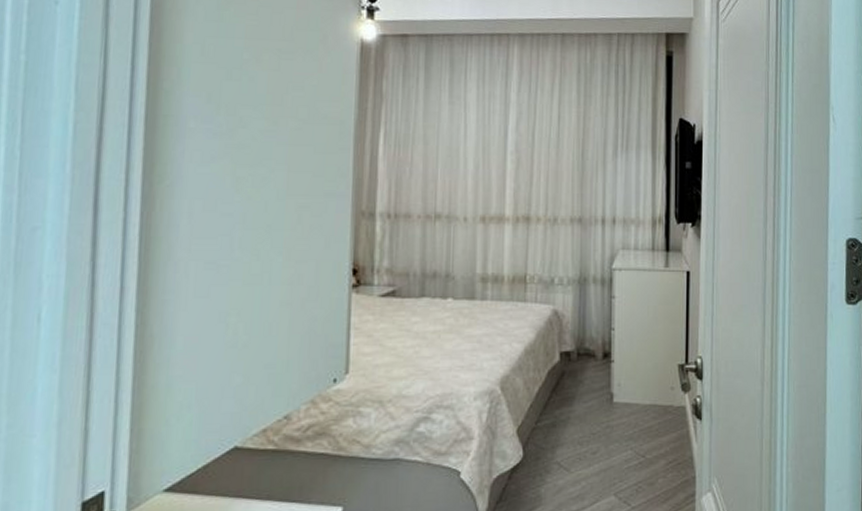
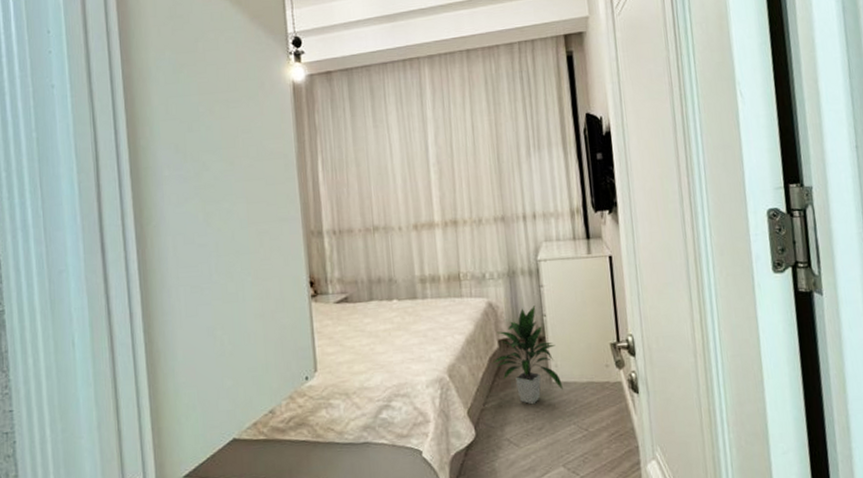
indoor plant: none [552,318,624,426] -> present [493,305,563,405]

